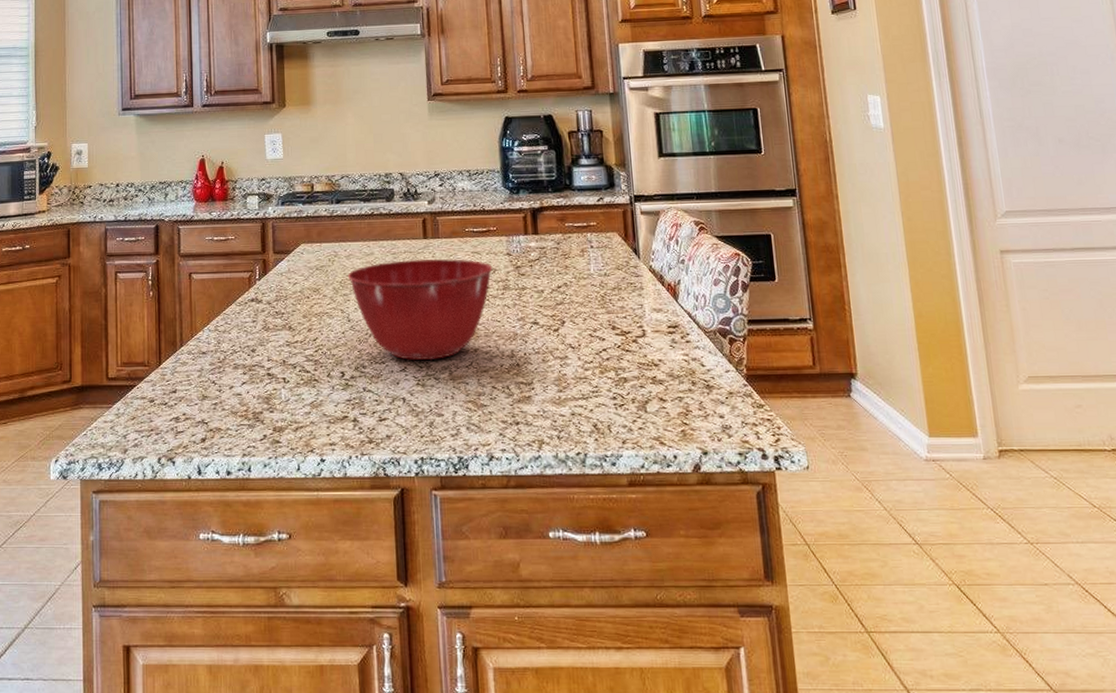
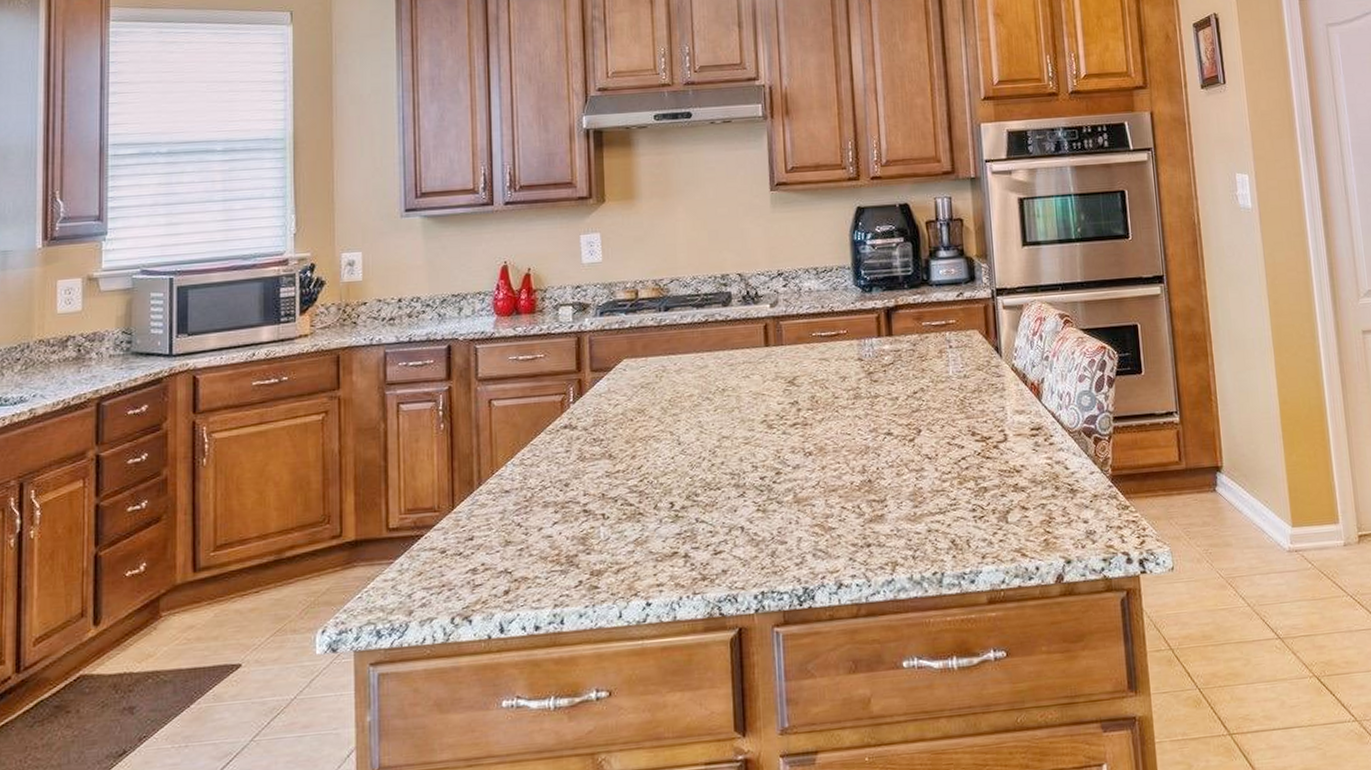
mixing bowl: present [347,259,493,361] -> none [677,367,843,484]

